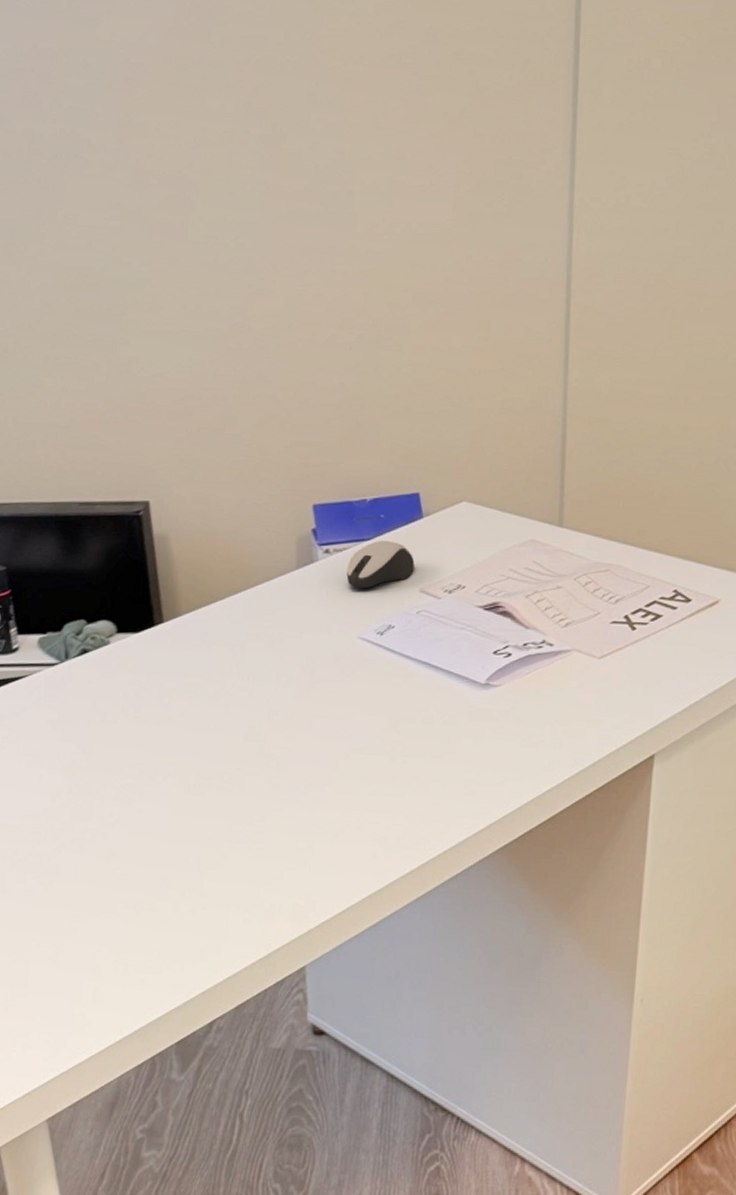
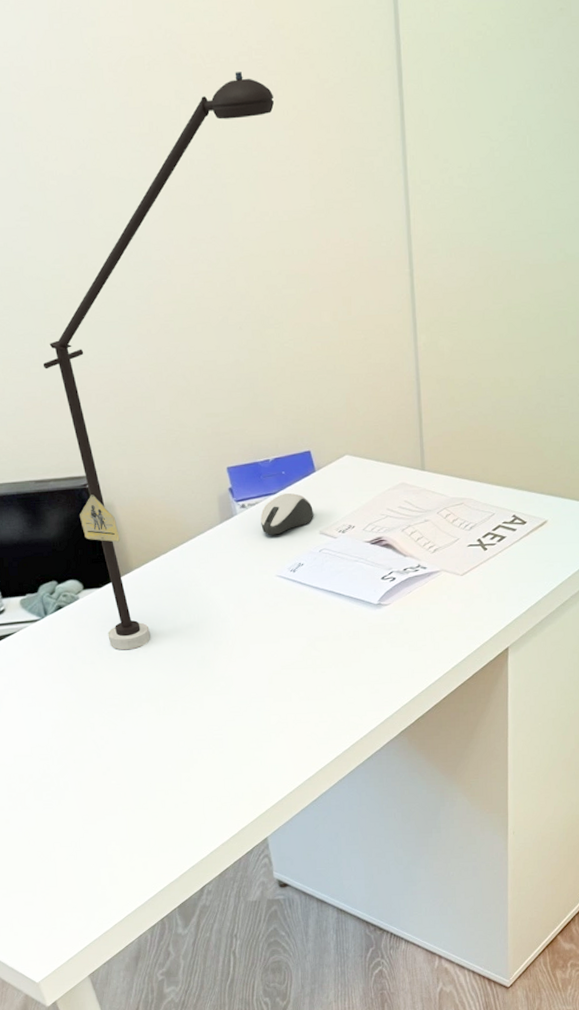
desk lamp: none [110,76,422,711] -> present [43,72,275,650]

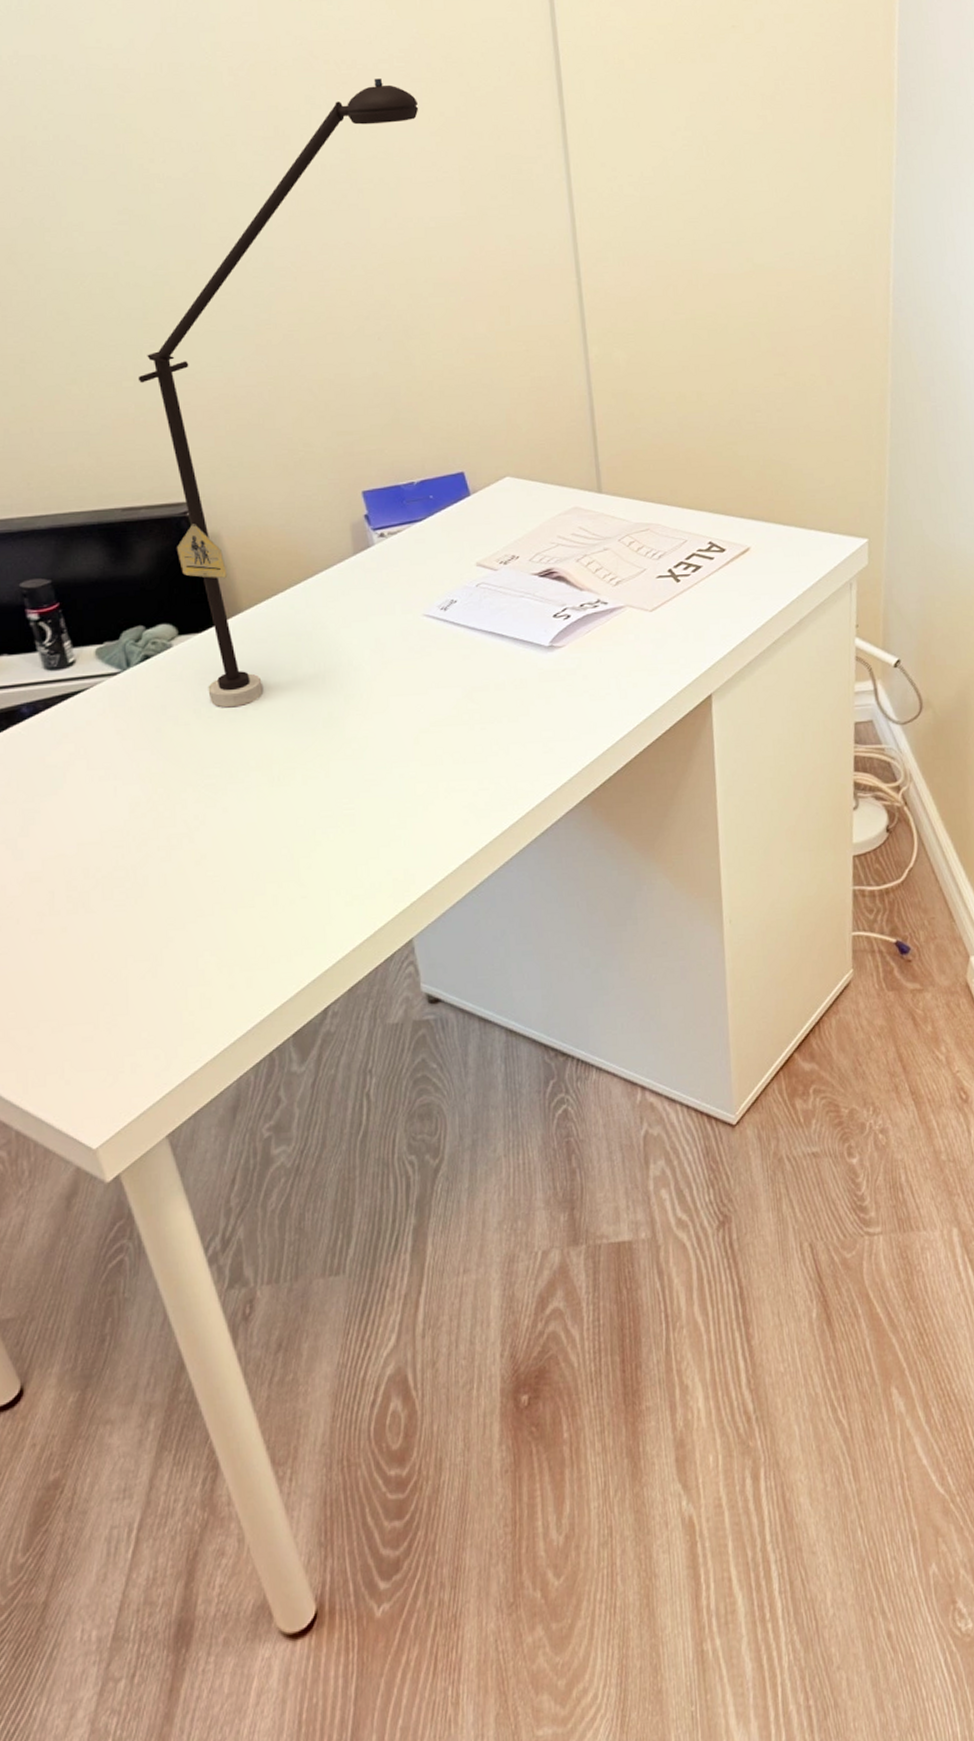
computer mouse: present [260,493,313,535] -> none [403,520,468,568]

